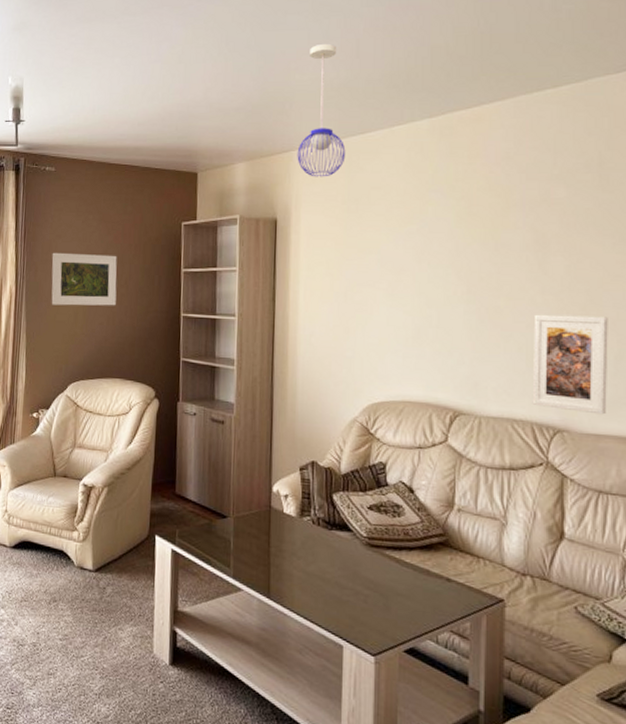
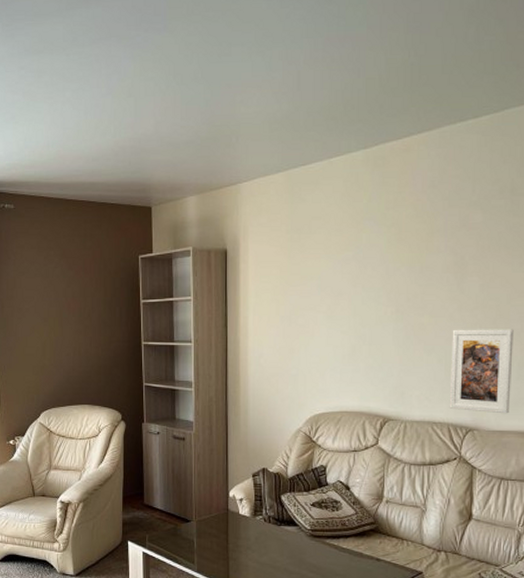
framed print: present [51,252,117,306] -> none [17,288,81,339]
pendant light: present [297,43,346,177] -> none [244,75,289,209]

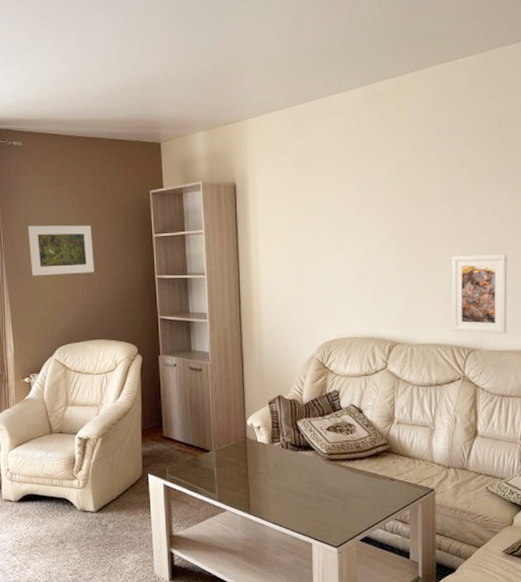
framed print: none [17,288,81,339] -> present [27,225,94,276]

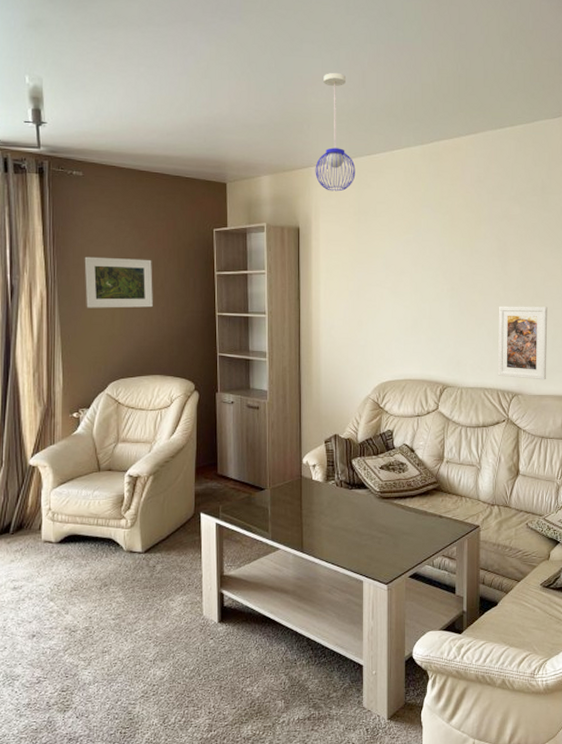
pendant light: none [250,16,293,144] -> present [315,72,356,192]

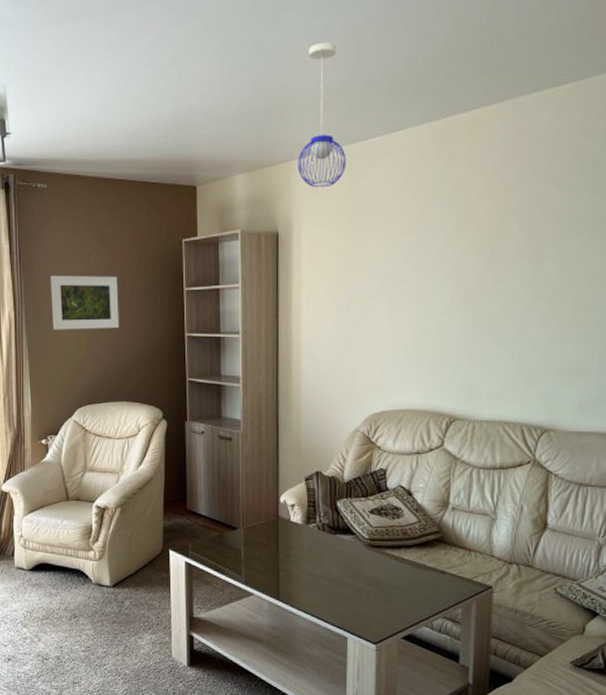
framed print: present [497,306,548,380] -> none [522,319,595,413]

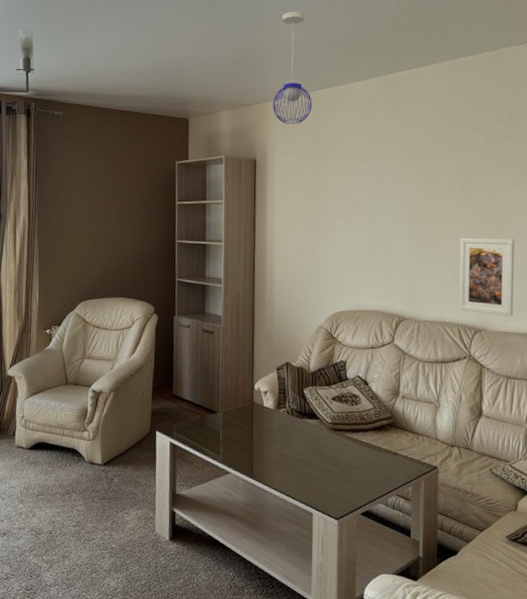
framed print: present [50,275,119,330] -> none [61,187,120,235]
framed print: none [522,319,595,413] -> present [458,237,515,317]

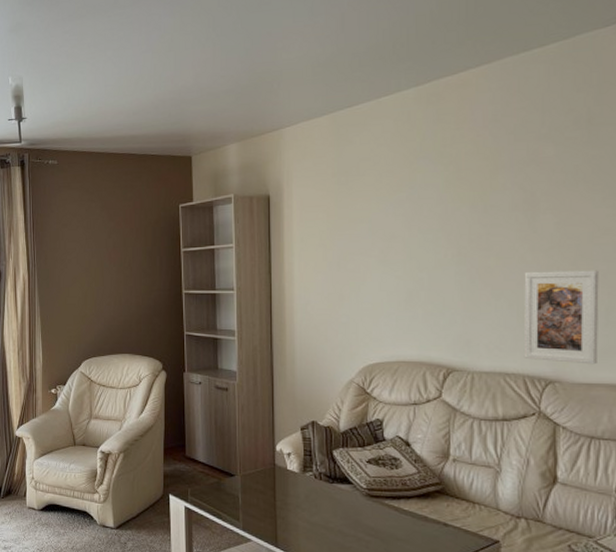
pendant light: present [272,11,312,124] -> none [287,20,334,153]

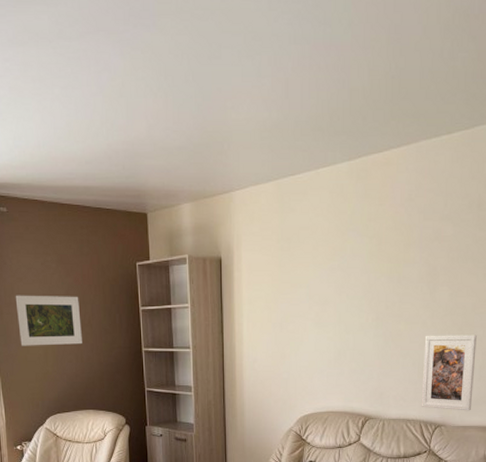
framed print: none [59,239,121,290] -> present [15,295,82,346]

